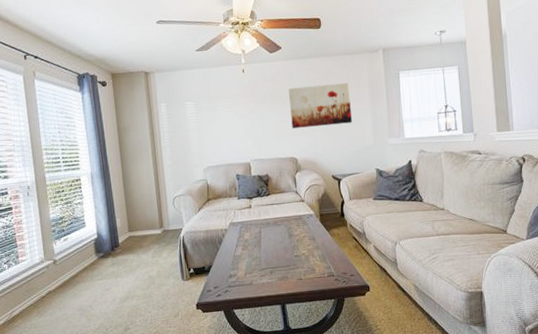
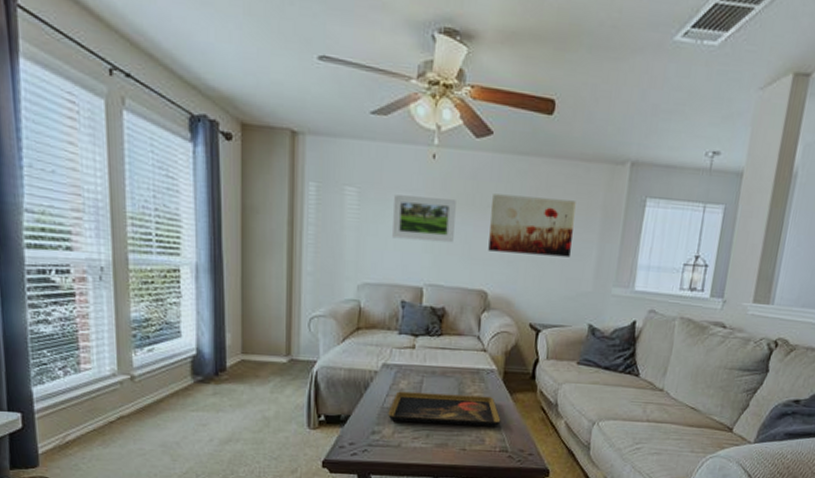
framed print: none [220,98,266,132] -> present [392,195,456,243]
decorative tray: none [239,235,325,266] -> present [388,391,501,428]

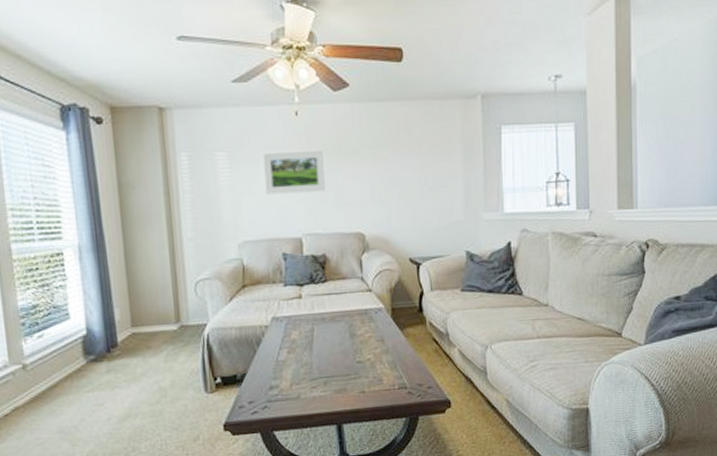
decorative tray: present [388,391,501,428] -> none [283,335,396,374]
wall art: present [488,194,576,257] -> none [357,137,438,194]

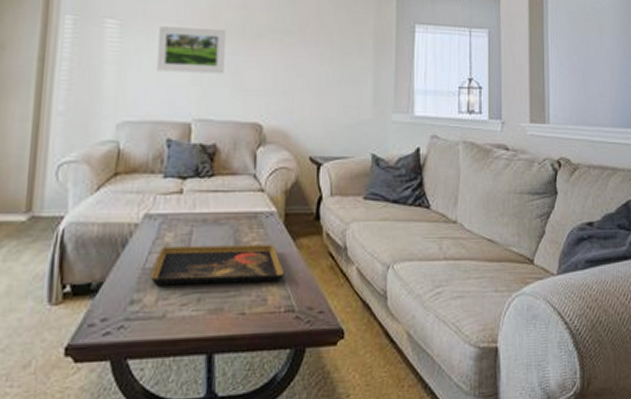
decorative tray: none [283,335,396,374] -> present [150,245,285,286]

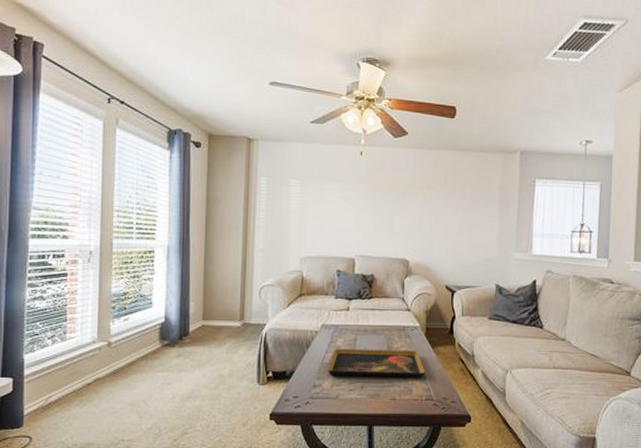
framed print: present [157,26,226,74] -> none [329,184,380,221]

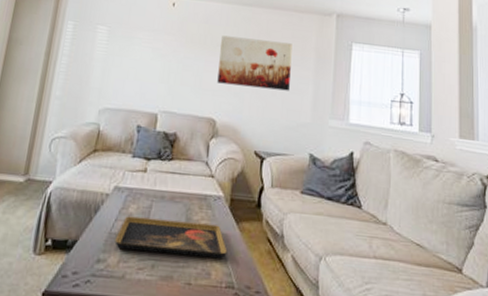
wall art: none [408,180,478,229] -> present [217,35,293,91]

